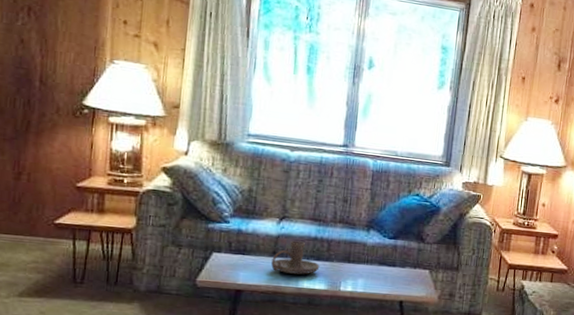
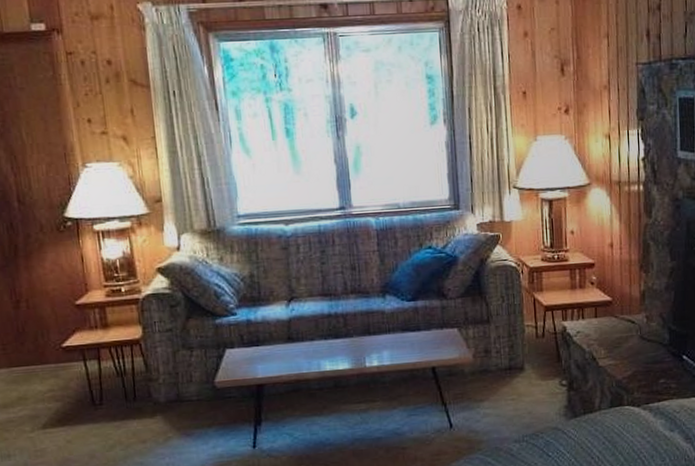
candle holder: present [271,240,320,275] -> none [288,320,340,358]

